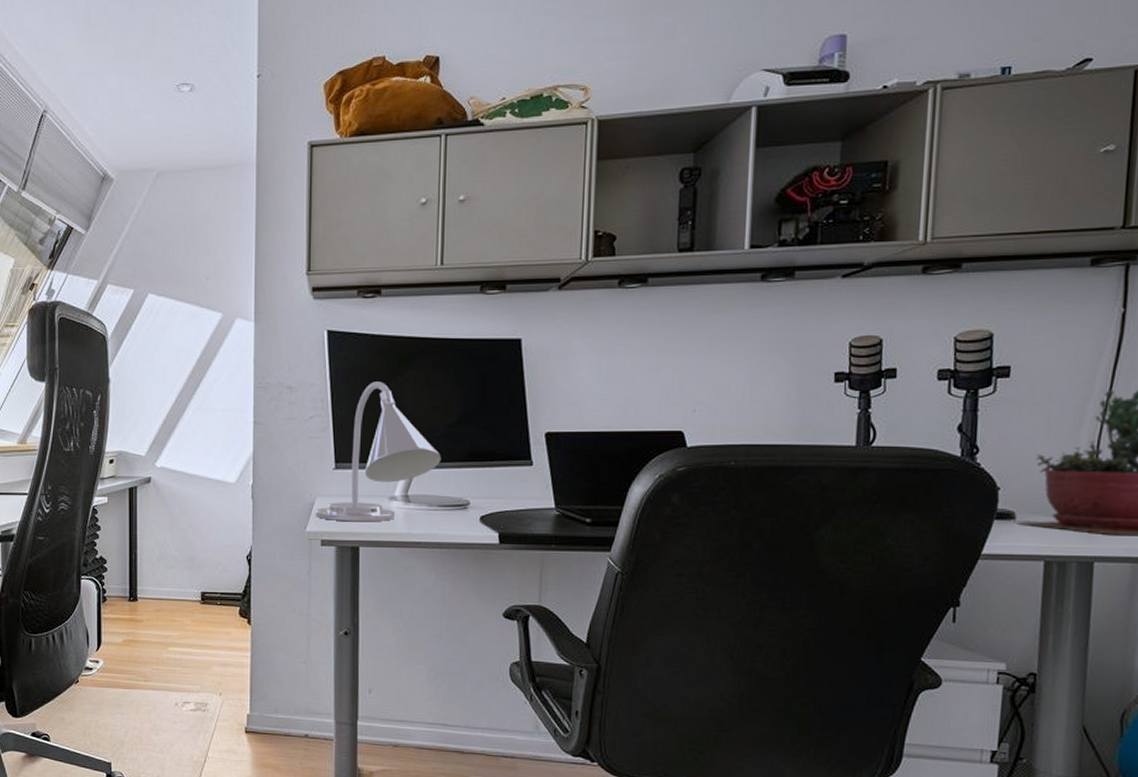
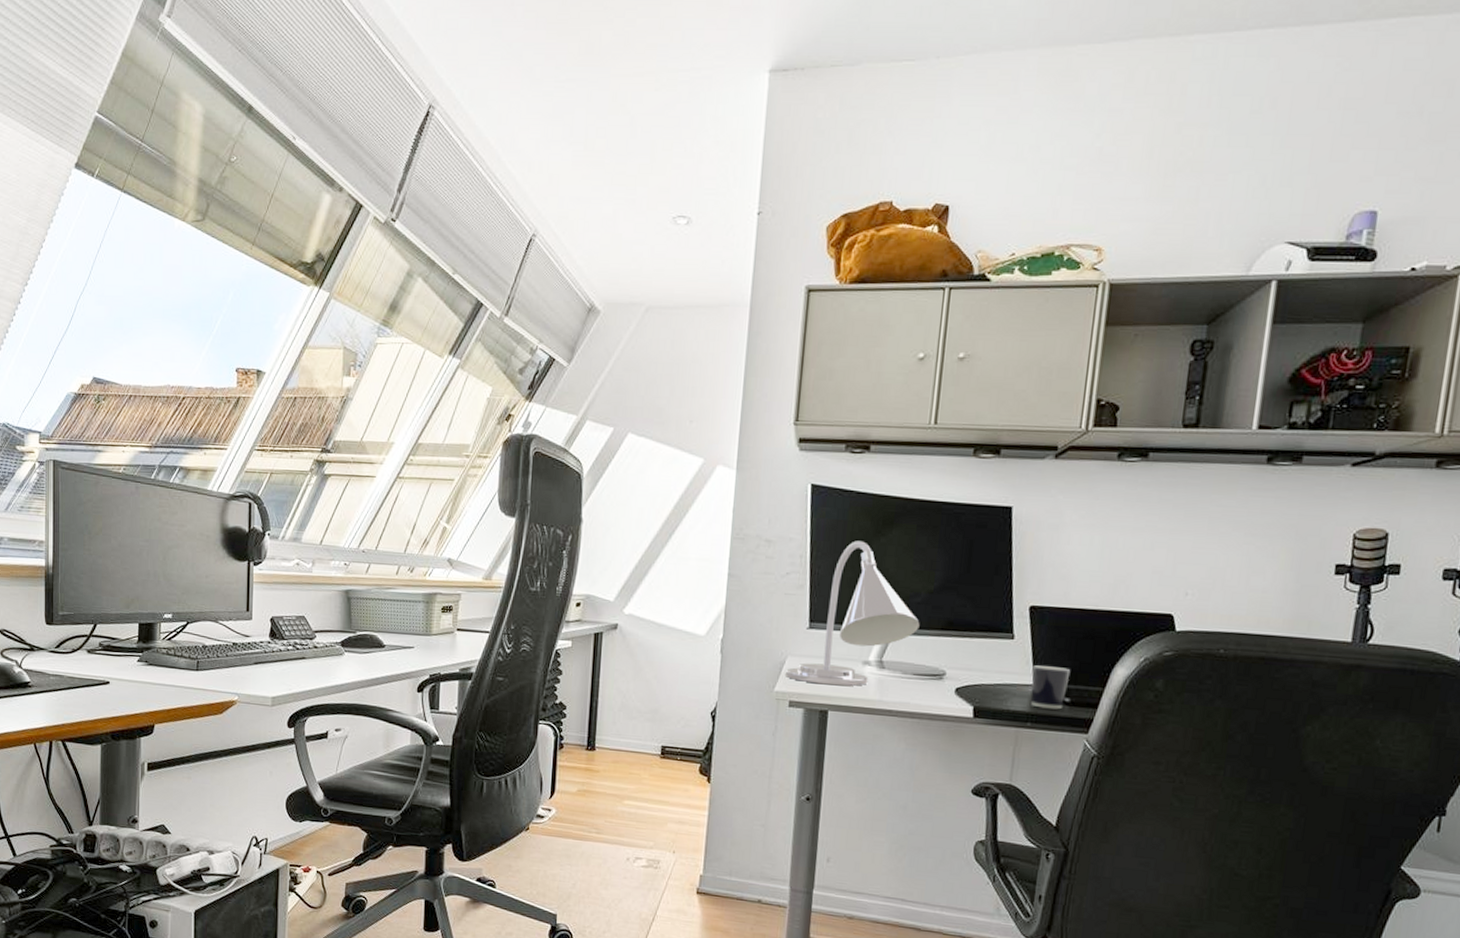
mug: none [552,489,589,530] -> present [1030,665,1071,710]

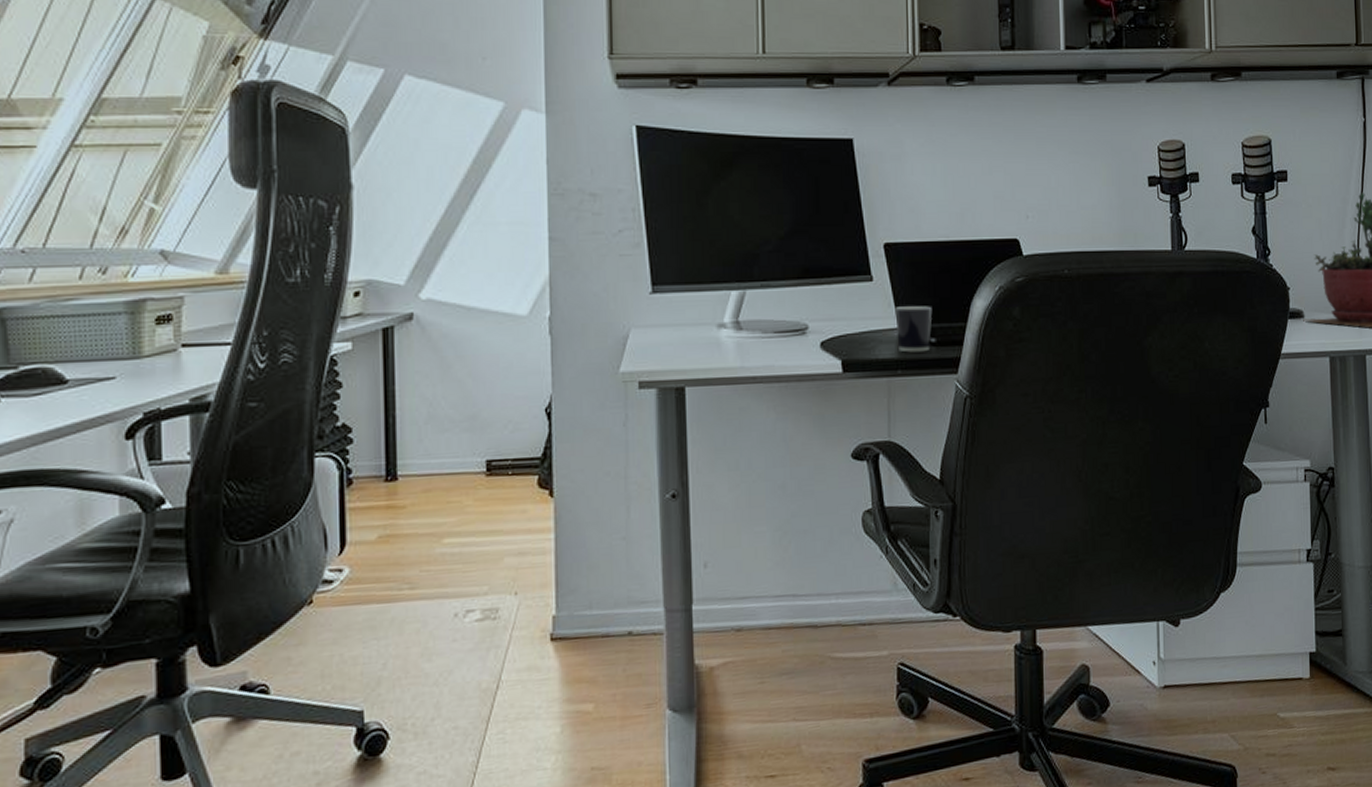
table lamp: present [784,540,920,686] -> none [629,187,774,357]

